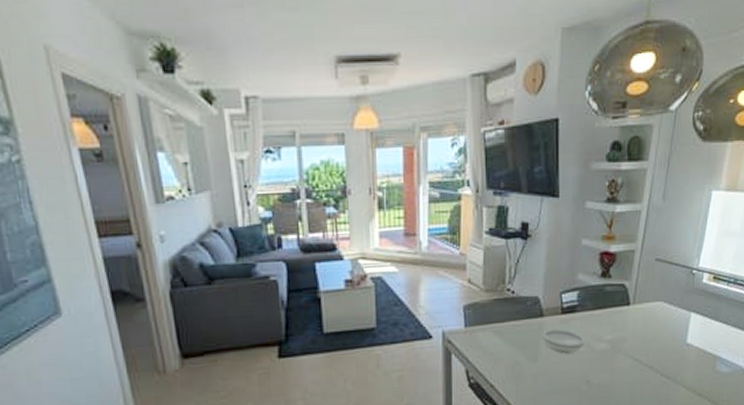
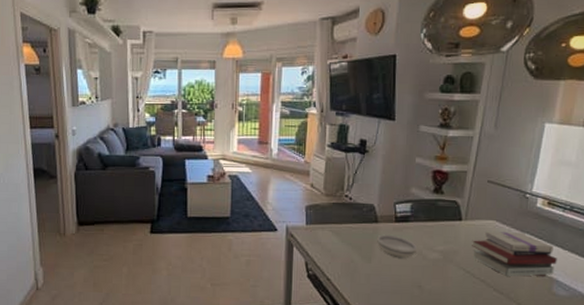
books: none [640,312,721,359] -> present [472,231,557,276]

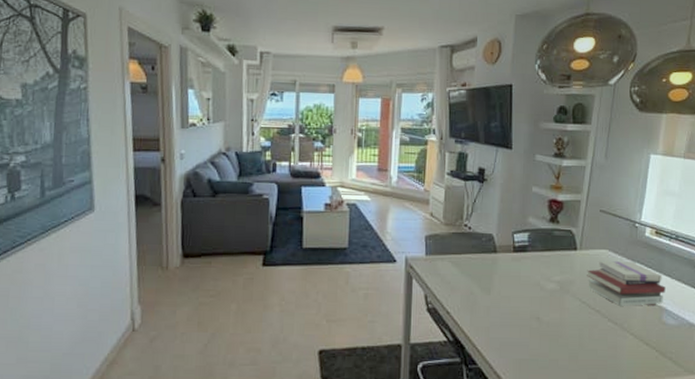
bowl: present [377,234,418,258] -> none [496,265,535,289]

